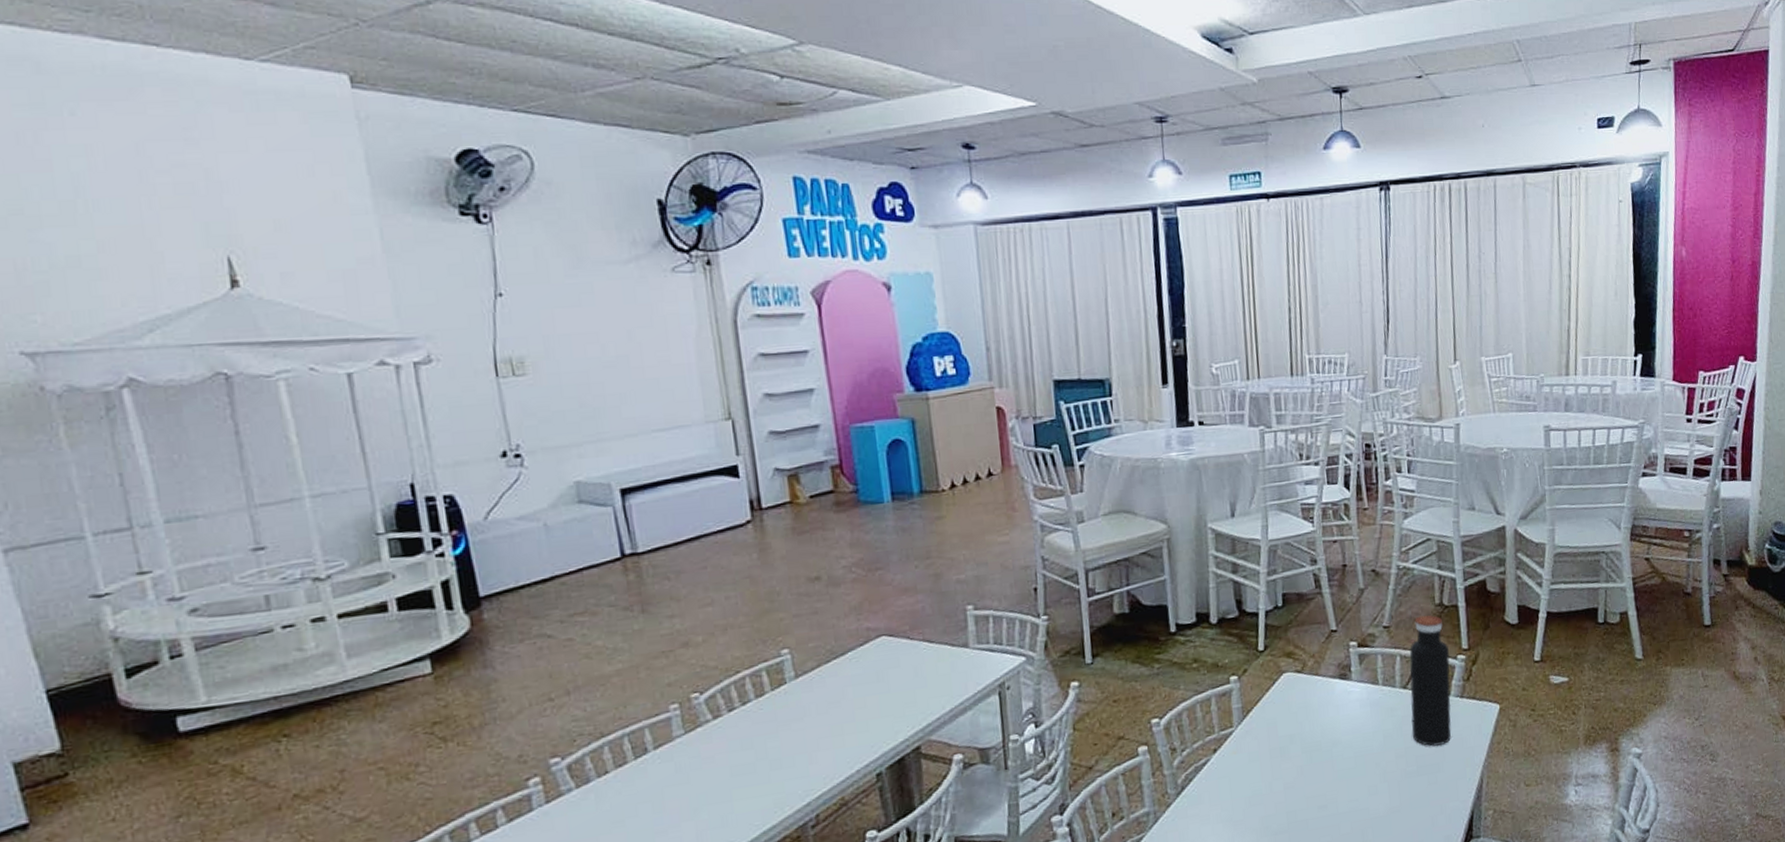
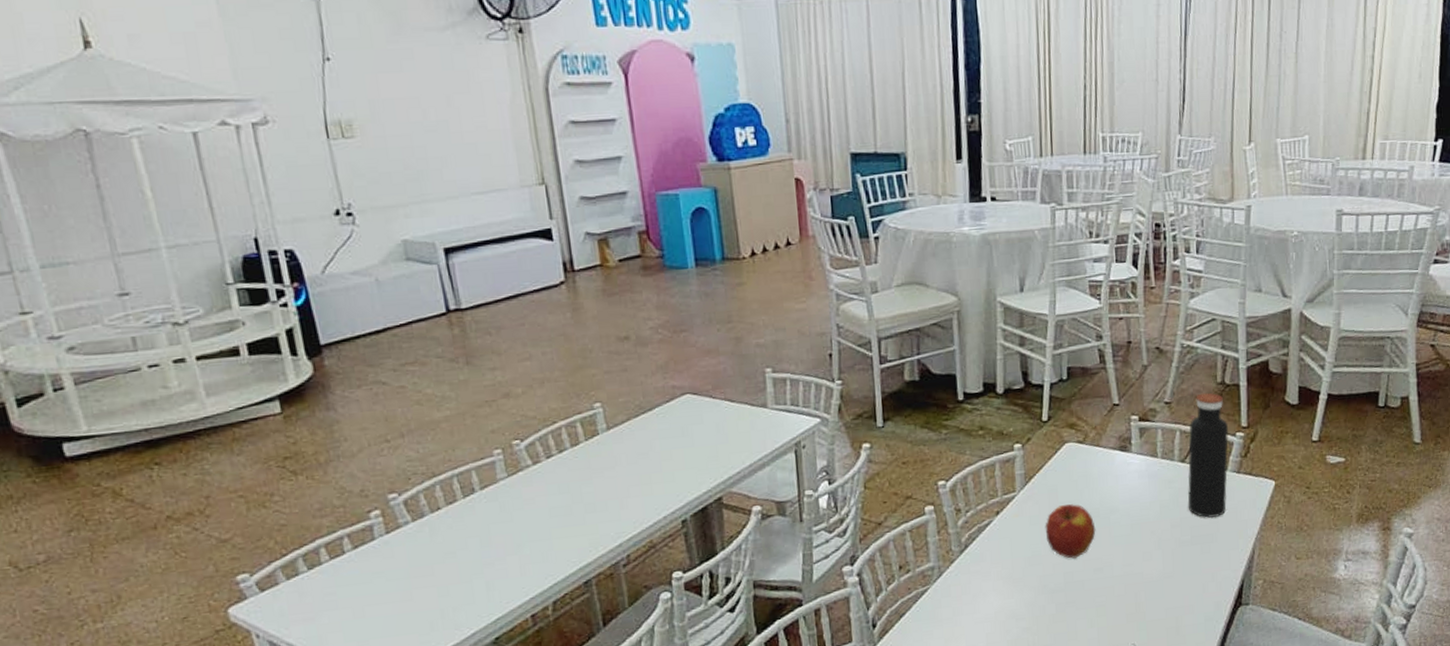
apple: none [1265,738,1318,797] -> present [1045,504,1096,559]

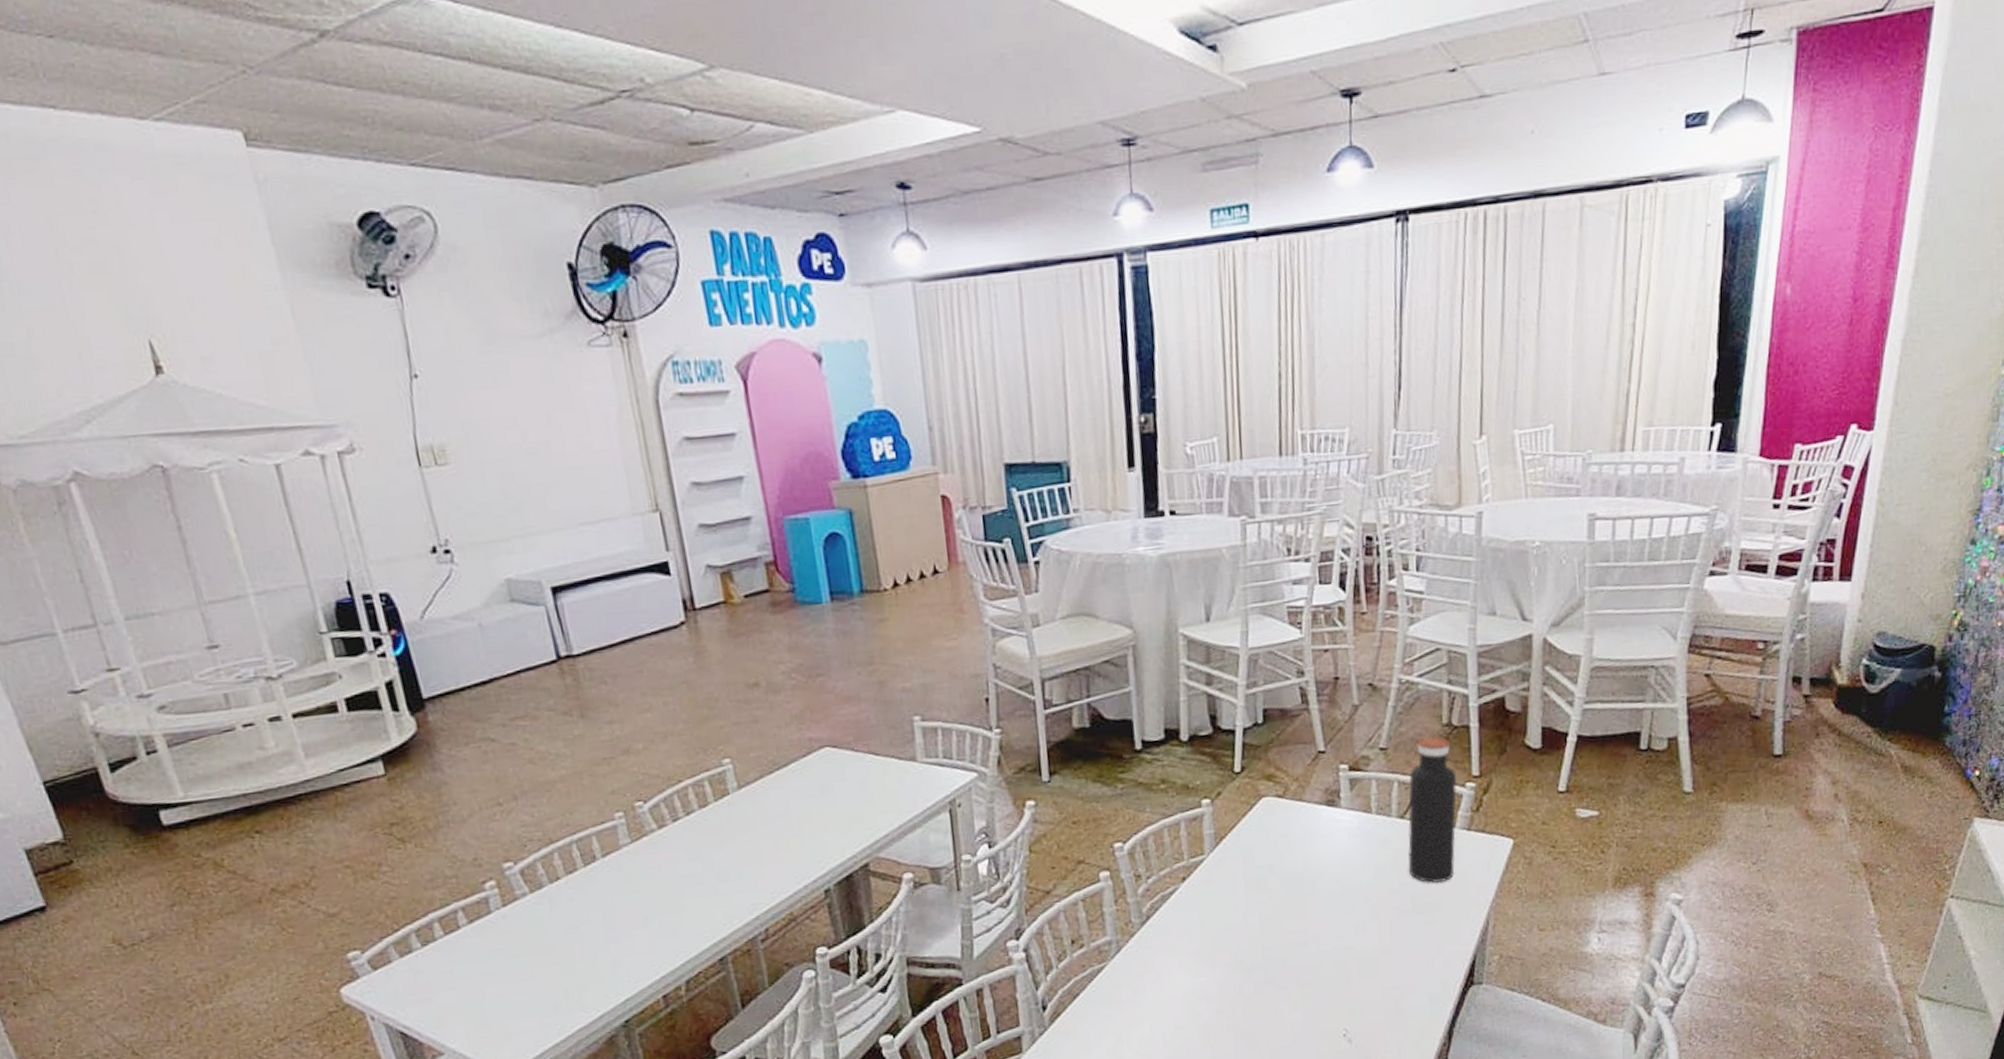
apple: present [1045,504,1096,559] -> none [1239,868,1299,931]

